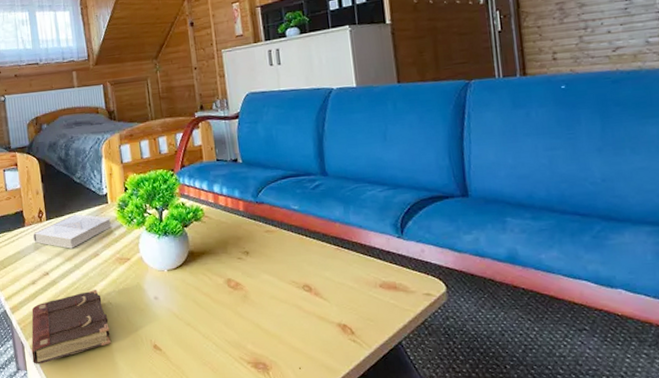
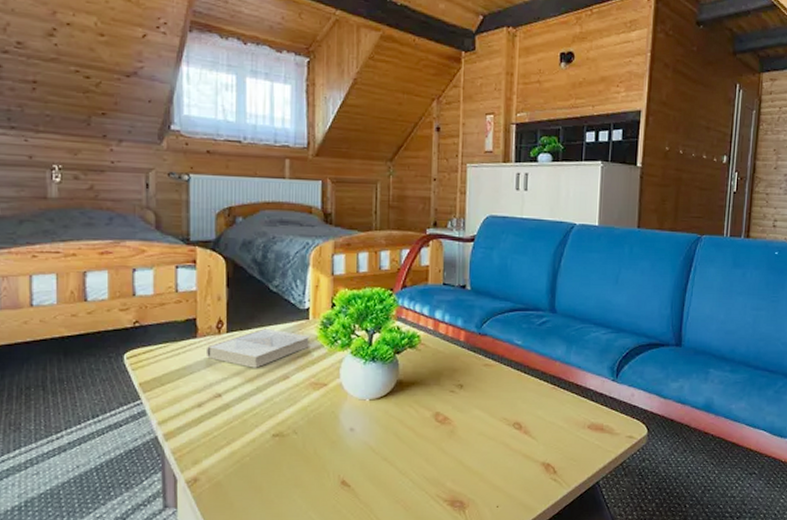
book: present [31,289,111,364] -> none [186,416,291,501]

